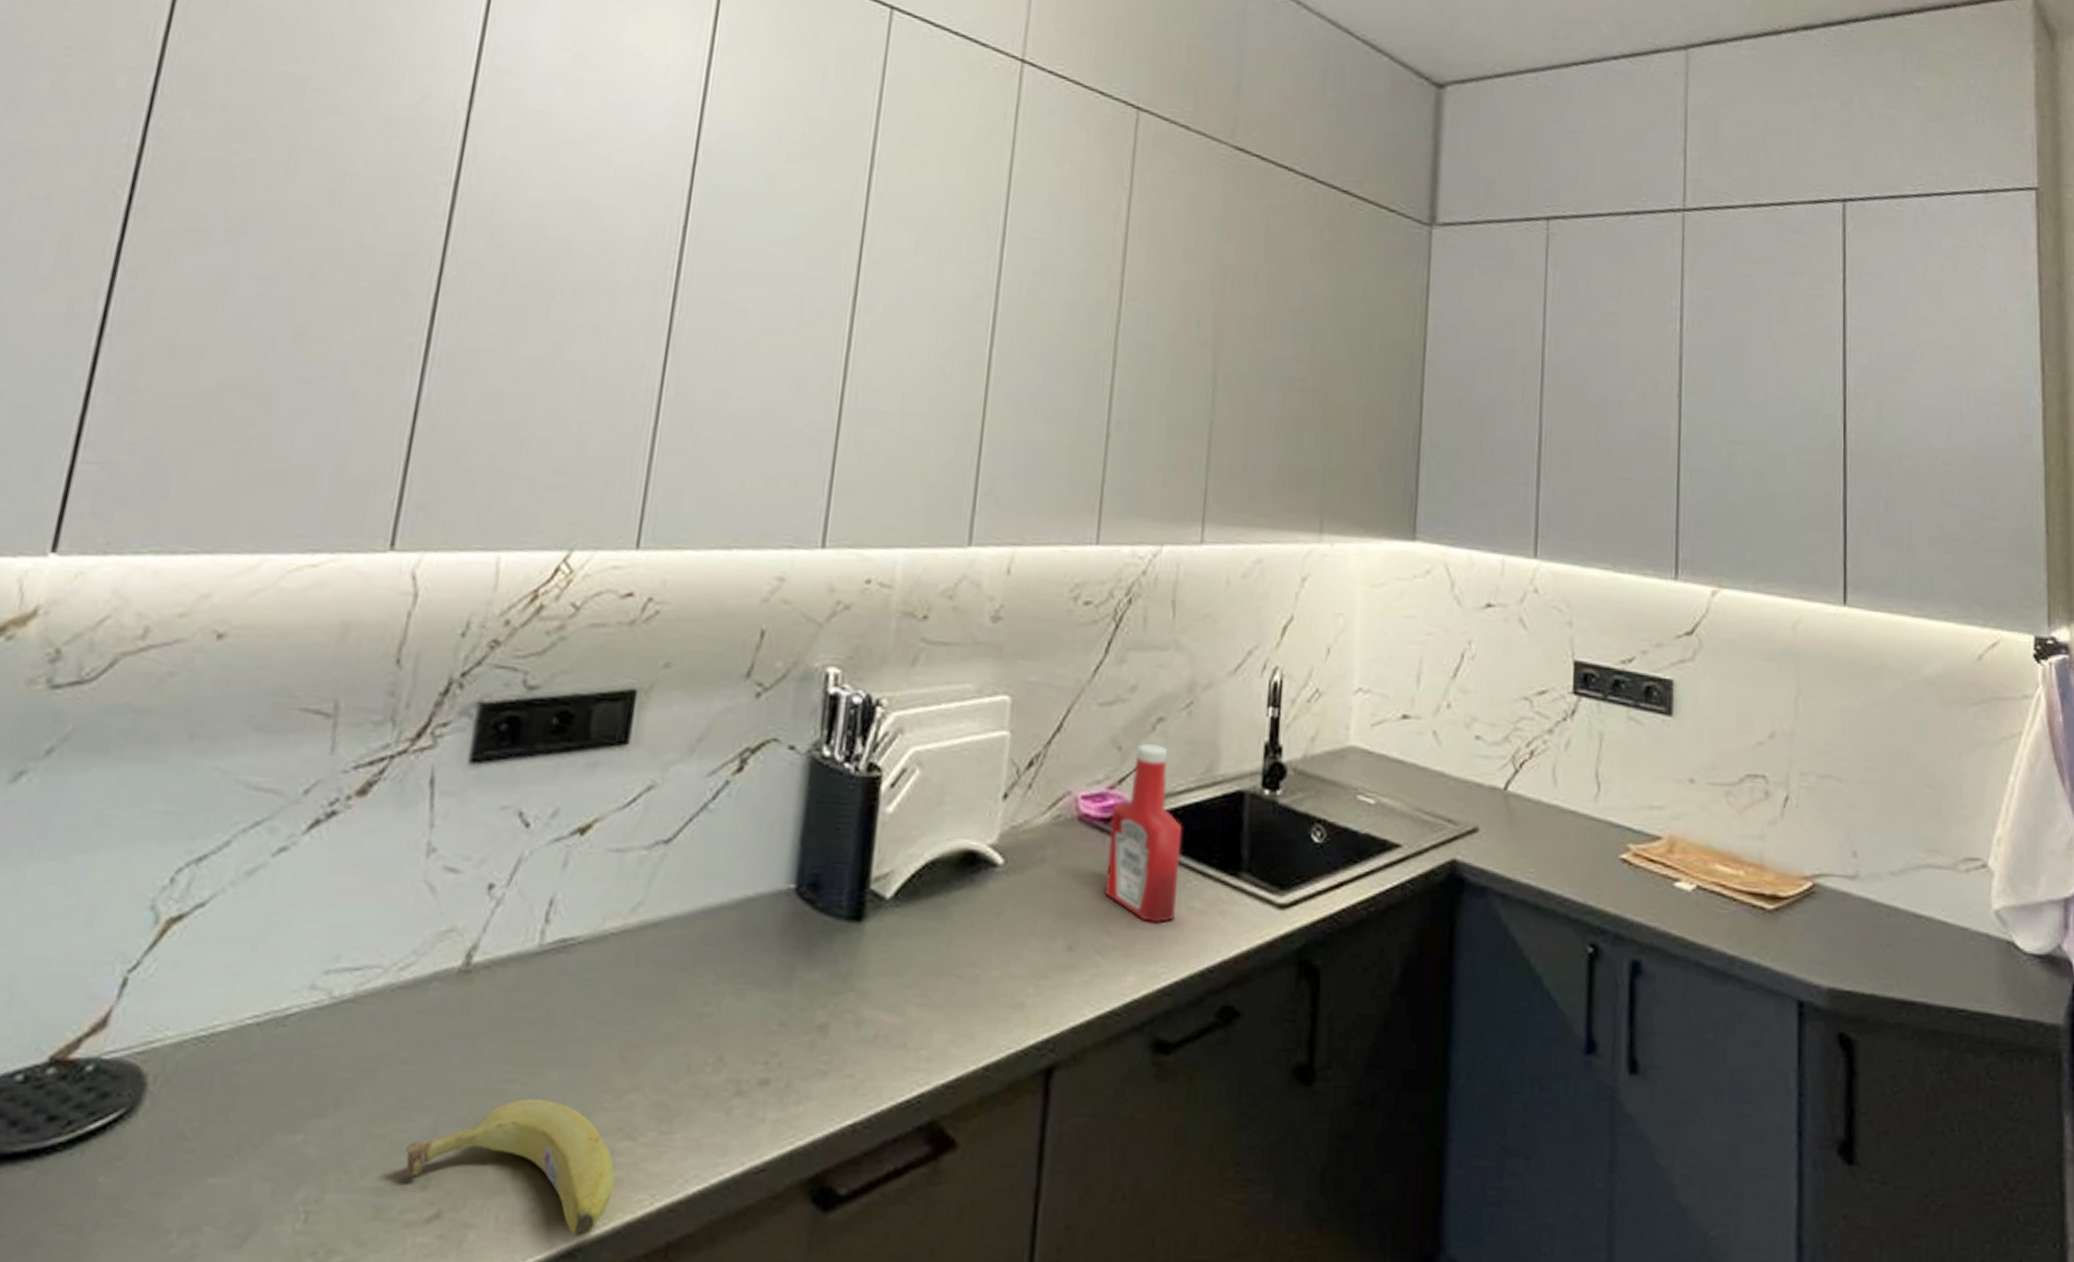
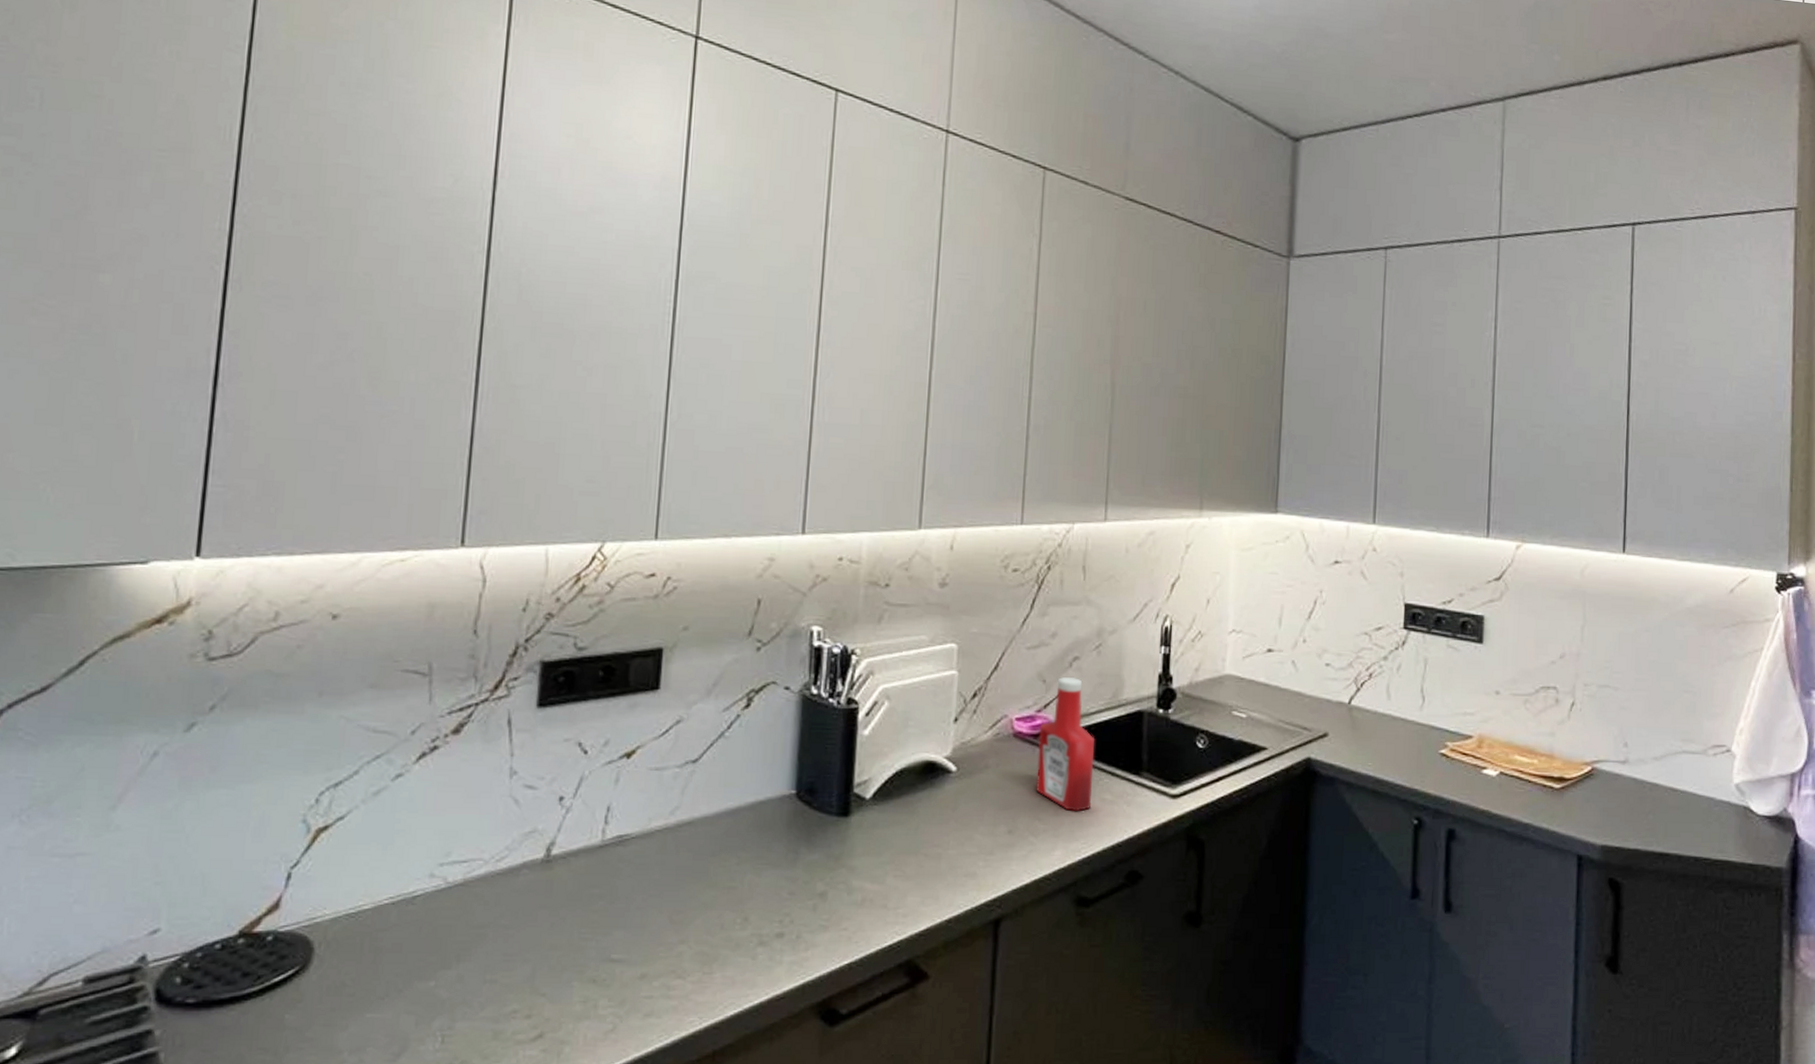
fruit: present [405,1099,615,1236] -> none [513,952,672,1048]

